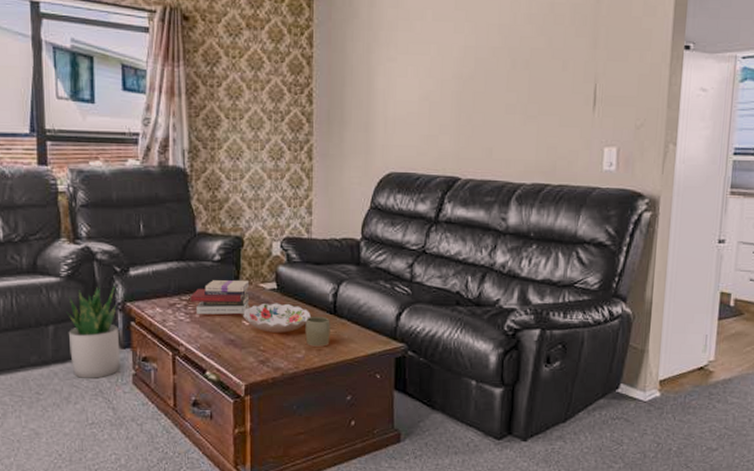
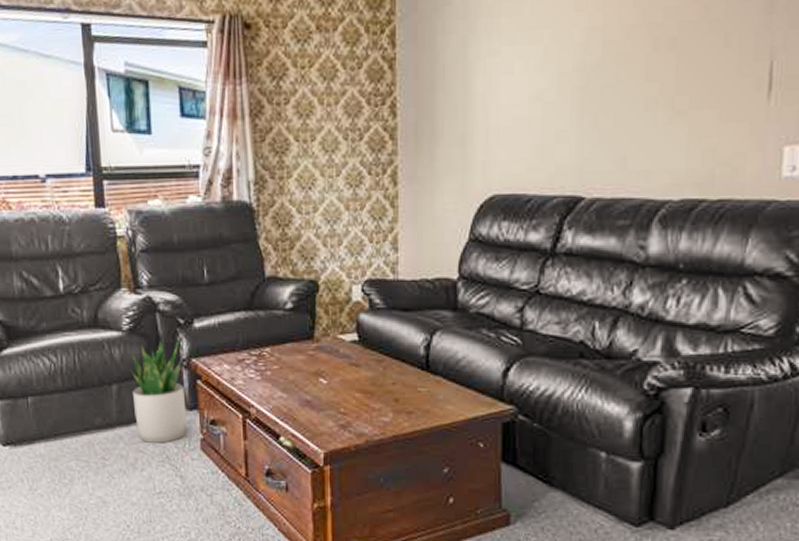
books: present [190,280,251,316] -> none [260,332,329,373]
decorative bowl: present [243,303,311,333] -> none [320,357,399,393]
mug: present [305,317,330,347] -> none [392,373,422,409]

